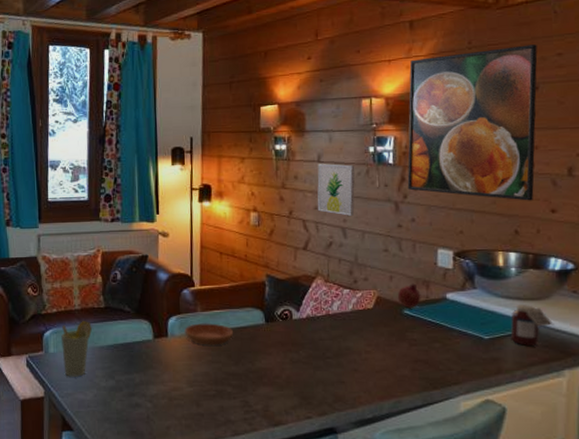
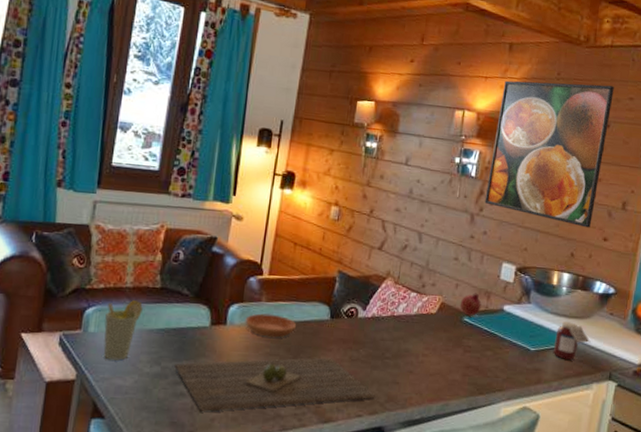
cutting board: none [127,360,322,420] -> present [174,357,375,412]
wall art: present [317,163,355,216] -> none [398,166,440,222]

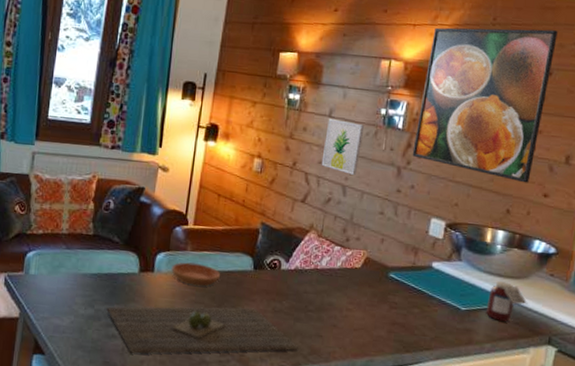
cup: present [103,299,143,361] -> none [42,245,77,302]
wall art: none [398,166,440,222] -> present [321,118,365,175]
fruit: present [459,293,482,316] -> none [385,248,409,272]

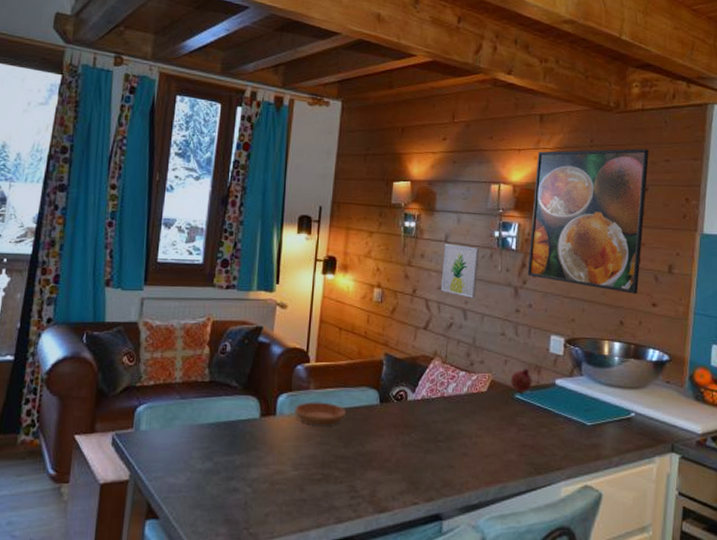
cutting board: present [107,306,298,354] -> none [226,443,430,506]
fruit: none [385,248,409,272] -> present [510,368,532,392]
jar: present [486,281,528,322] -> none [611,393,649,433]

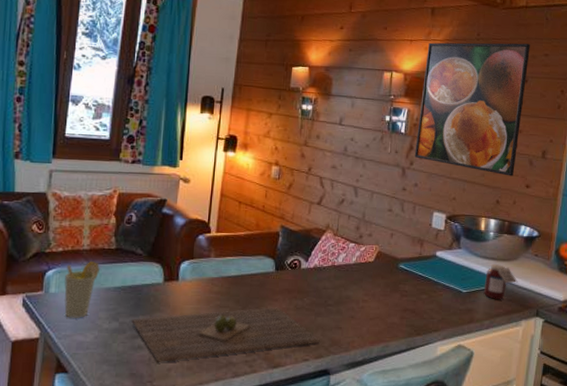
cup: none [155,394,192,458] -> present [63,260,99,318]
cutting board: none [226,443,430,506] -> present [132,306,320,362]
saucer: present [294,402,347,426] -> none [196,269,244,291]
wall art: present [440,243,480,298] -> none [334,125,372,177]
fruit: present [510,368,532,392] -> none [395,241,415,263]
jar: none [611,393,649,433] -> present [484,264,518,299]

